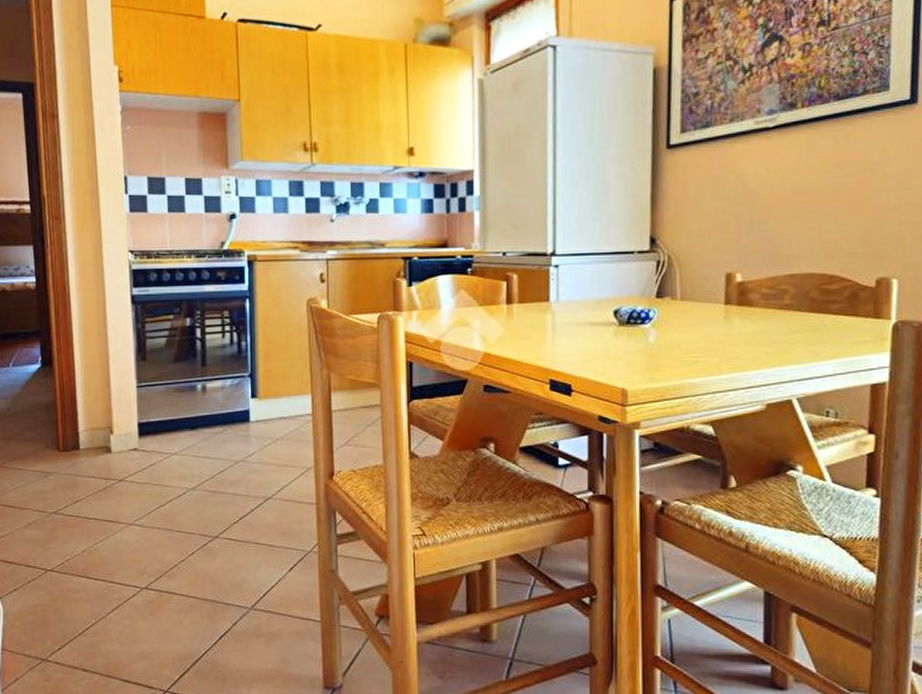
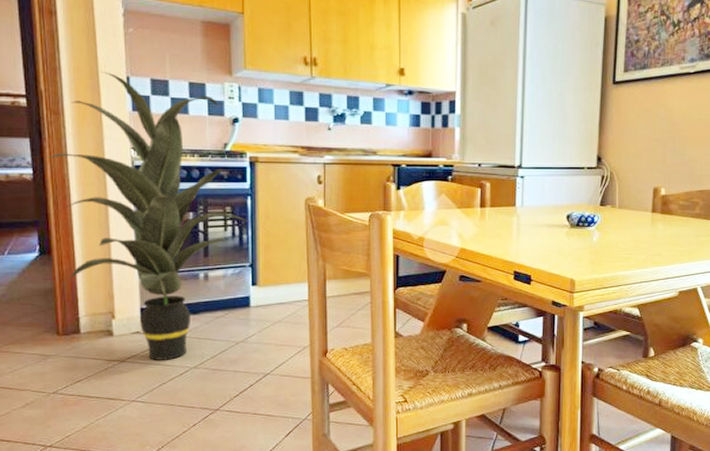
indoor plant: none [49,172,249,480] -> present [47,70,250,360]

